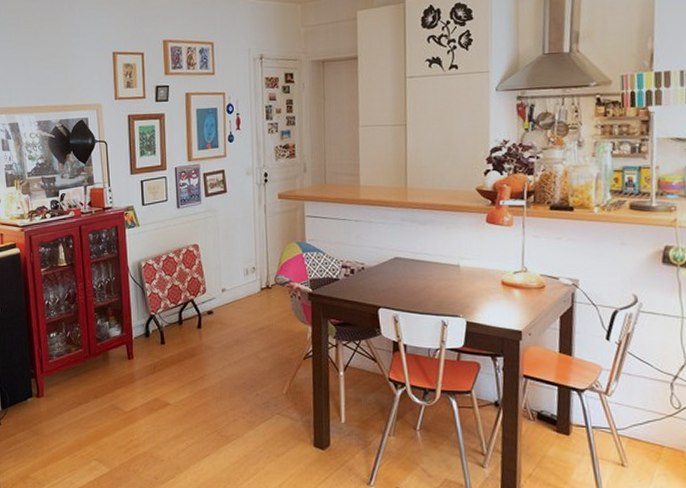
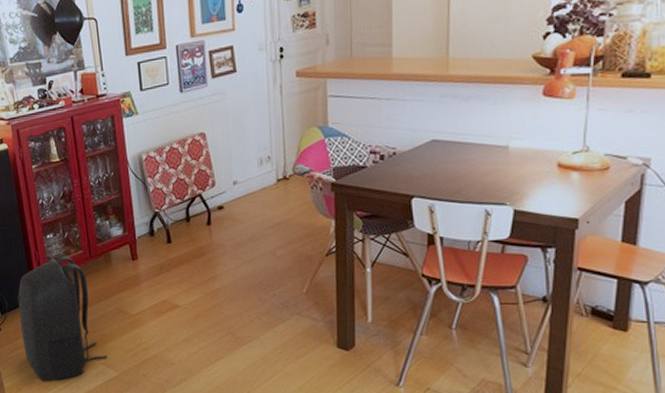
backpack: none [17,353,101,477] -> present [16,255,108,382]

